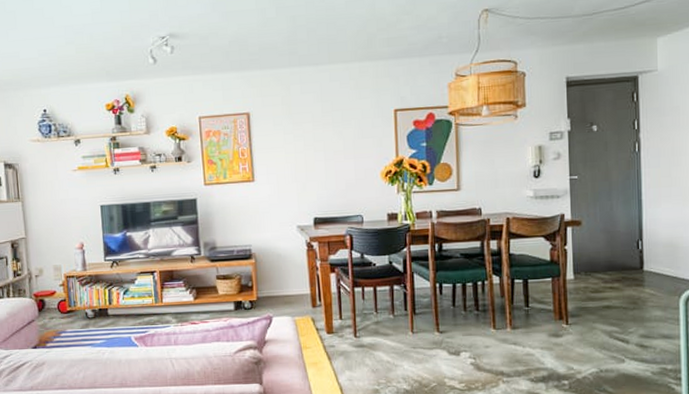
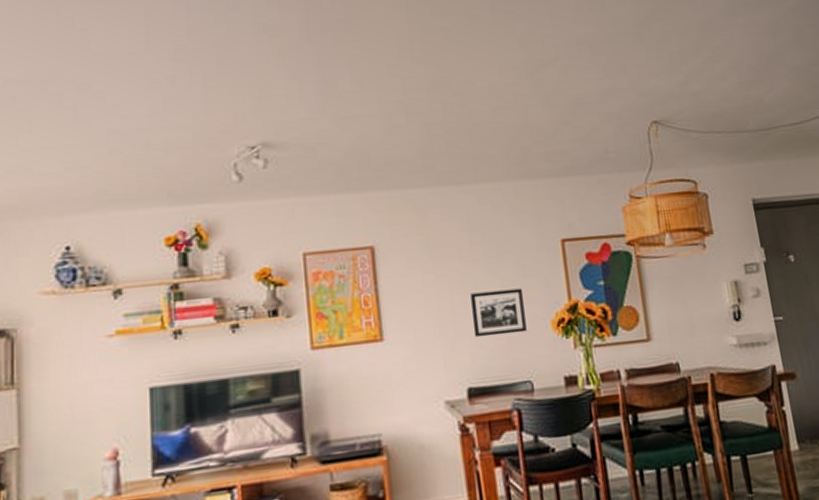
picture frame: none [320,147,361,182] -> present [471,288,527,338]

